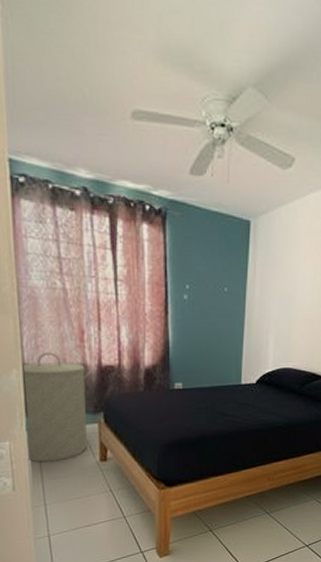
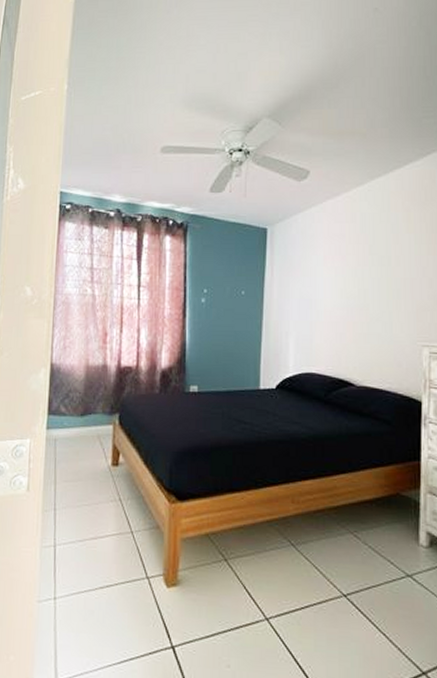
laundry hamper: present [24,352,92,463] -> none [44,353,112,464]

